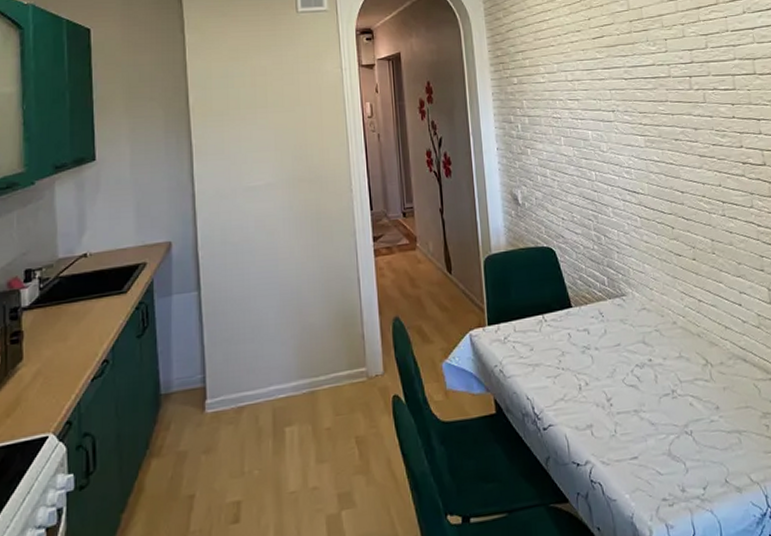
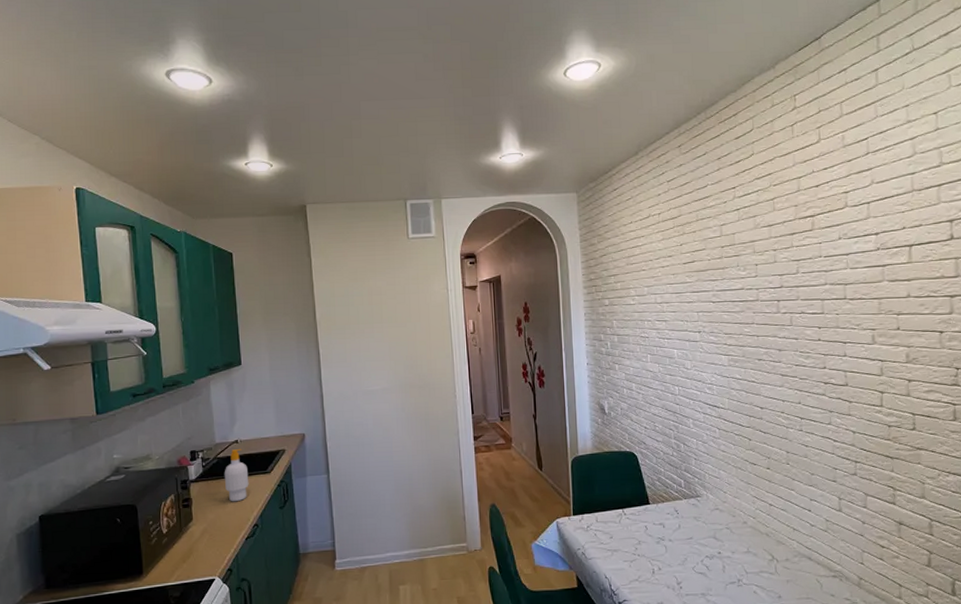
soap bottle: none [67,263,99,333] -> present [224,448,249,502]

